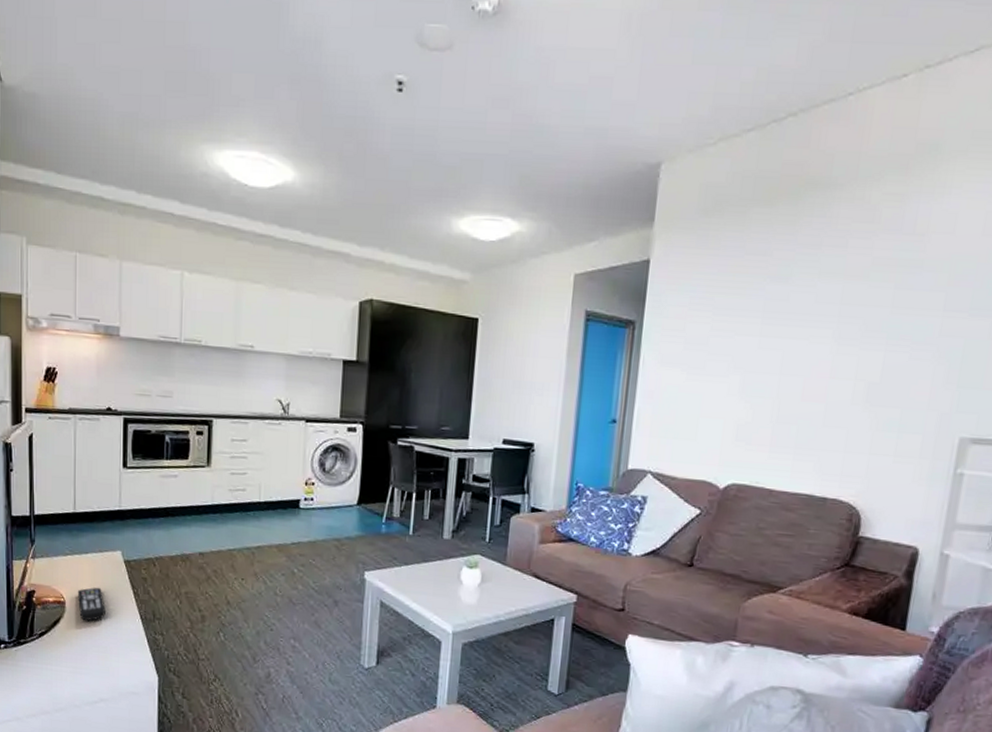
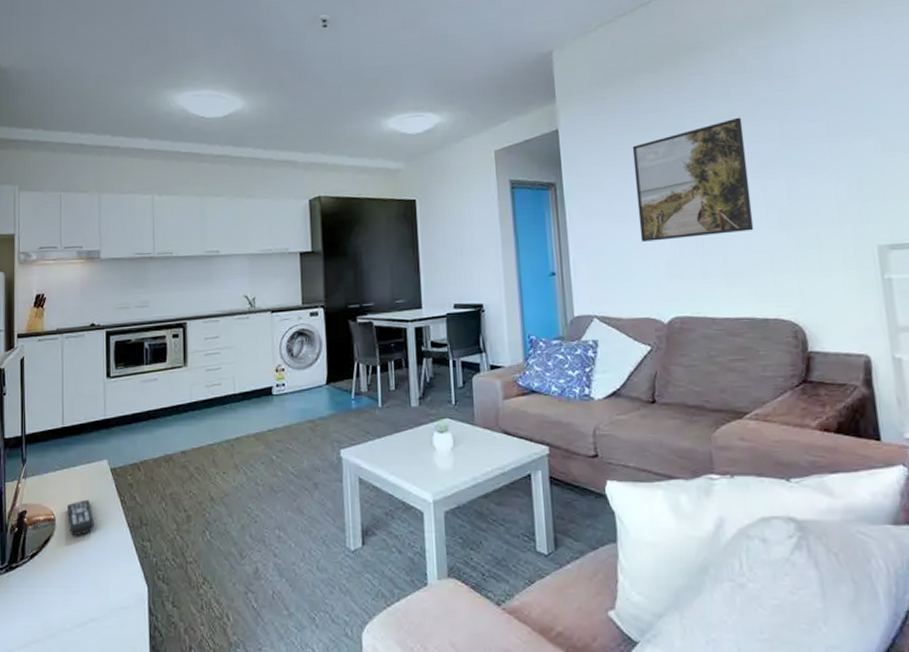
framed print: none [714,274,855,404] -> present [632,117,754,242]

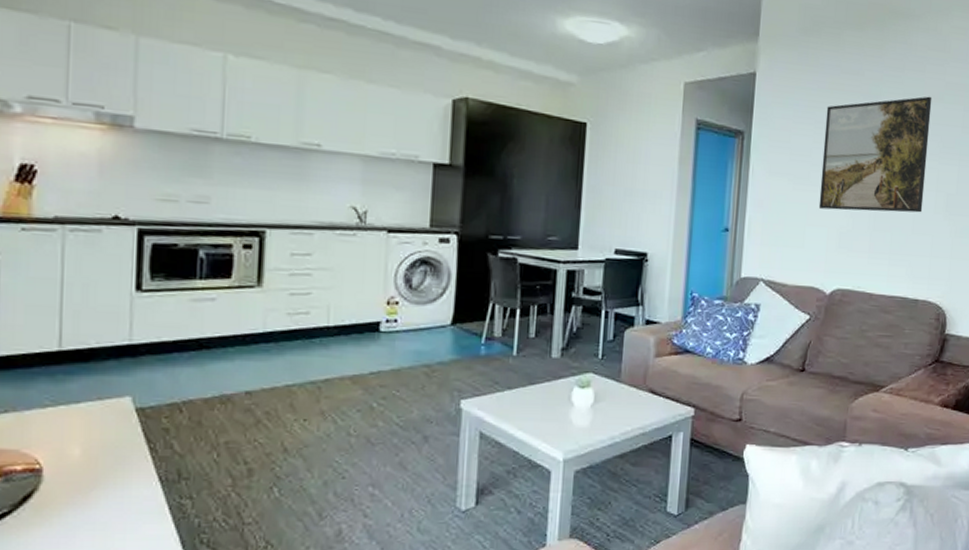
remote control: present [66,499,94,536] -> none [61,445,106,492]

